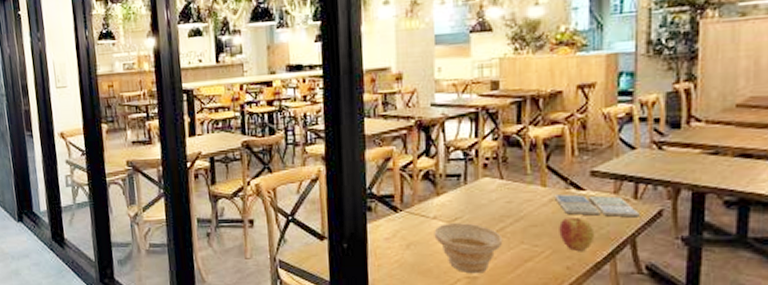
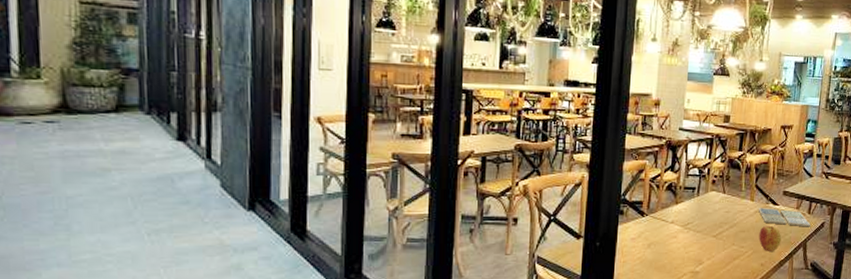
bowl: present [434,223,503,274] -> none [670,227,720,269]

